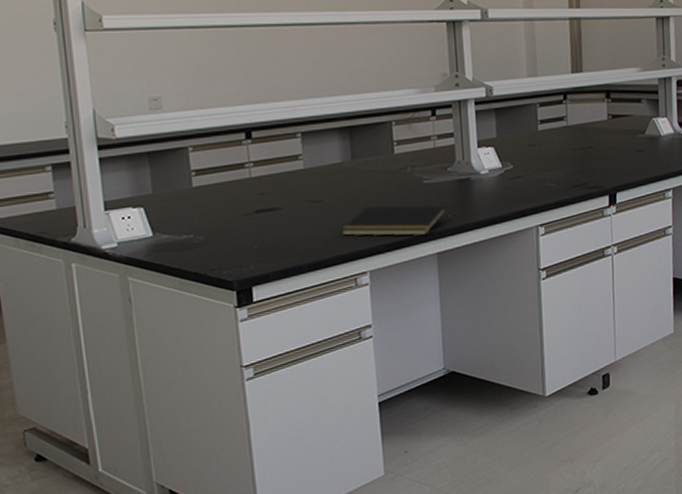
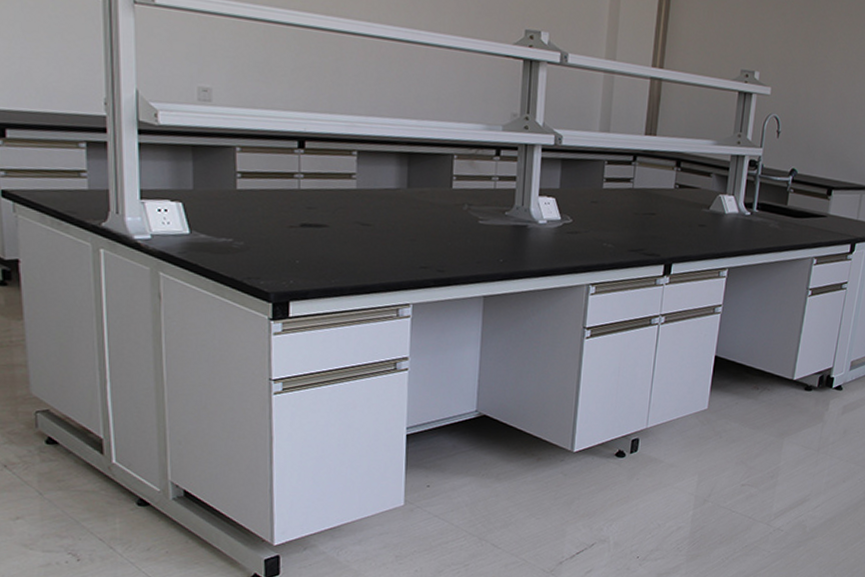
notepad: present [341,205,448,237] -> none [388,238,500,276]

